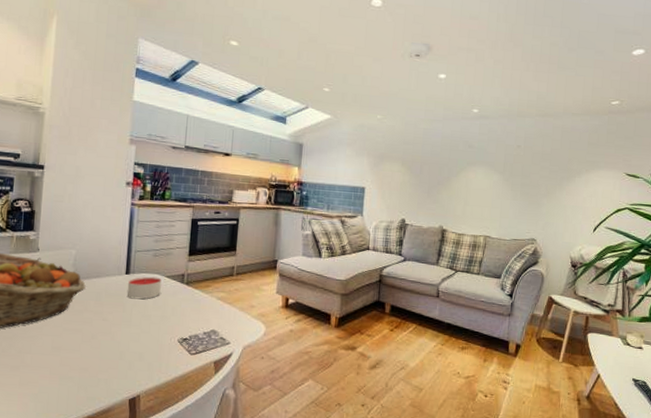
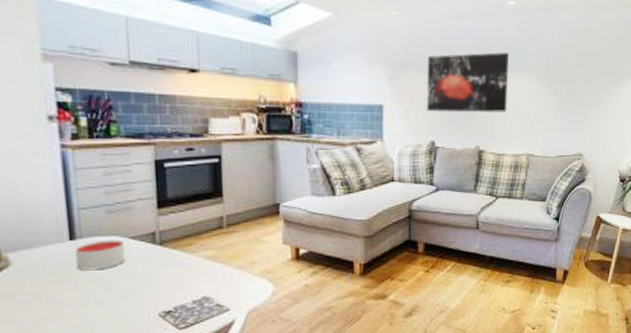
wall art: none [399,149,471,199] -> present [426,52,509,113]

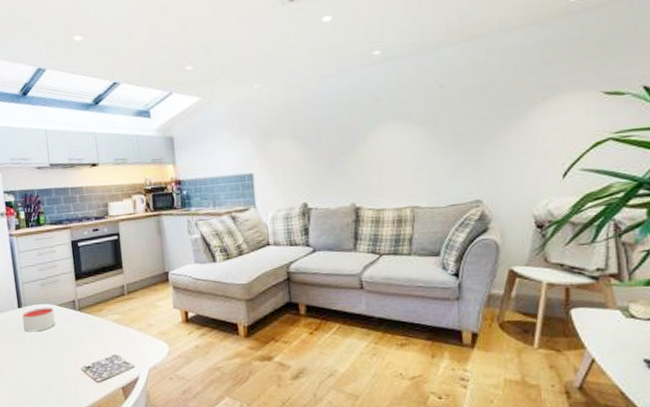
wall art: present [426,52,509,113] -> none [293,104,382,175]

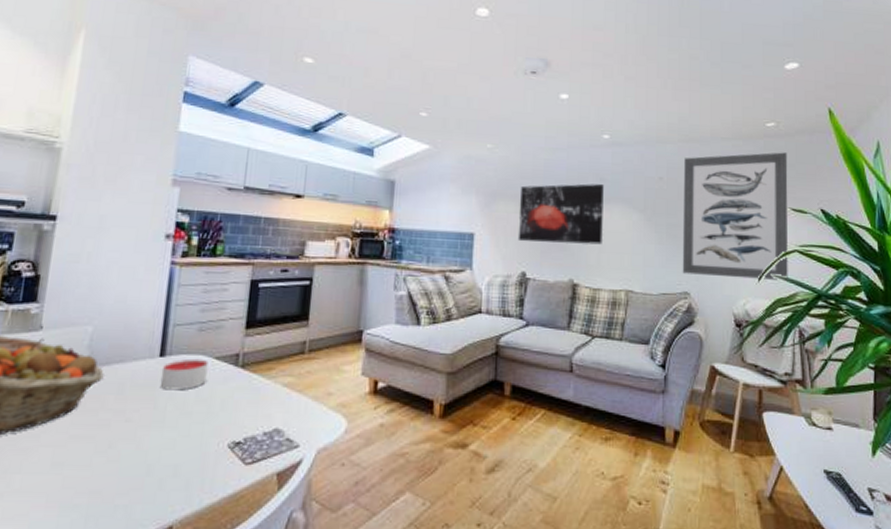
wall art: none [293,104,382,175] -> present [517,184,604,245]
wall art: none [468,27,600,182] -> present [682,152,788,280]

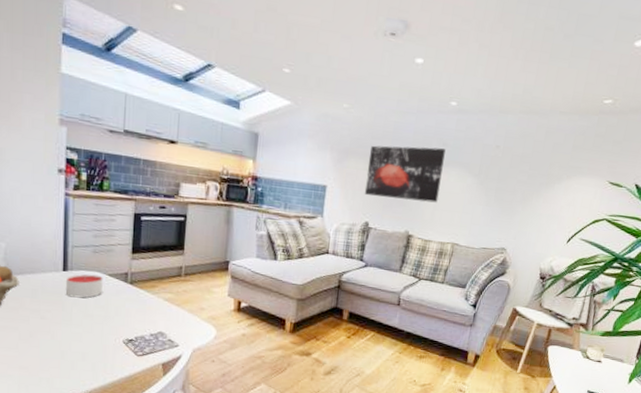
wall art: present [682,152,788,280] -> none [503,128,618,243]

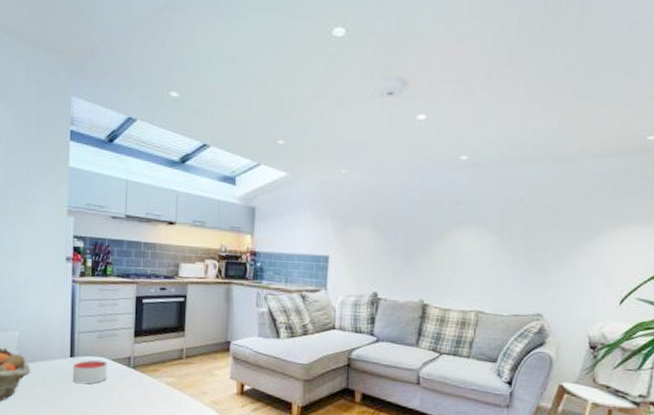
wall art: present [364,145,446,203] -> none [370,207,459,267]

